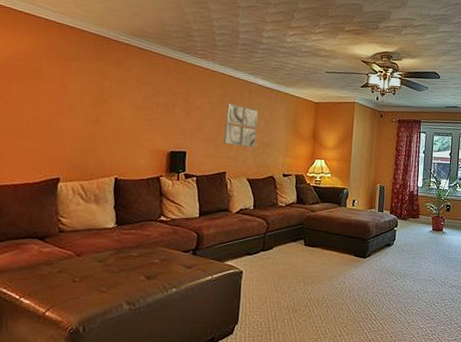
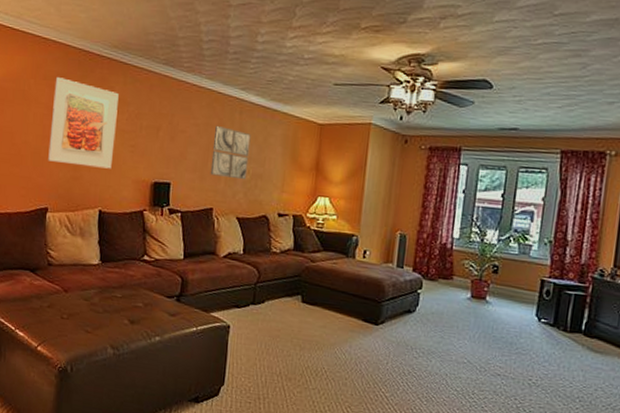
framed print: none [60,58,136,141] -> present [48,77,119,169]

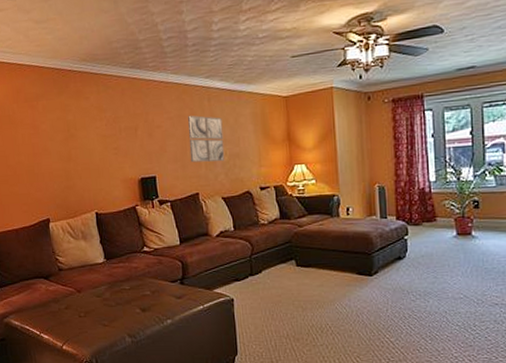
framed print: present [48,77,119,169] -> none [36,97,100,176]

